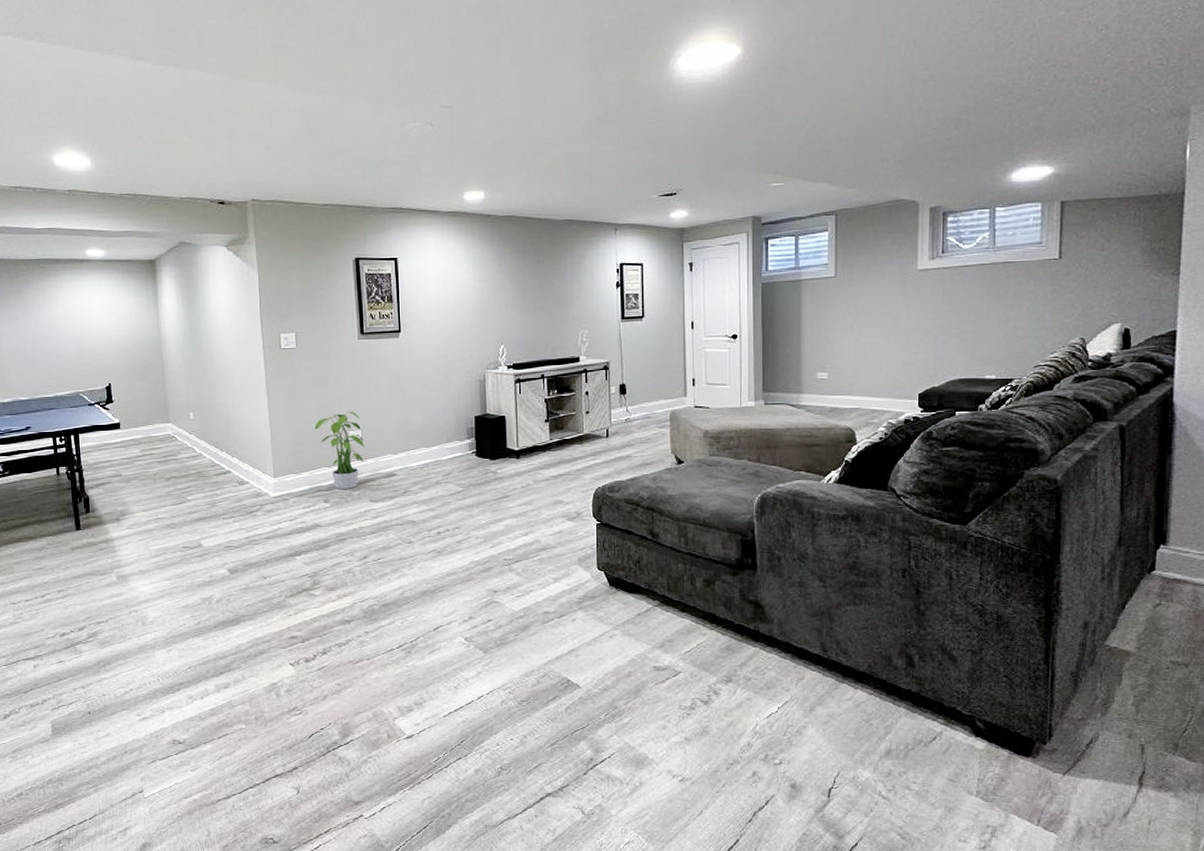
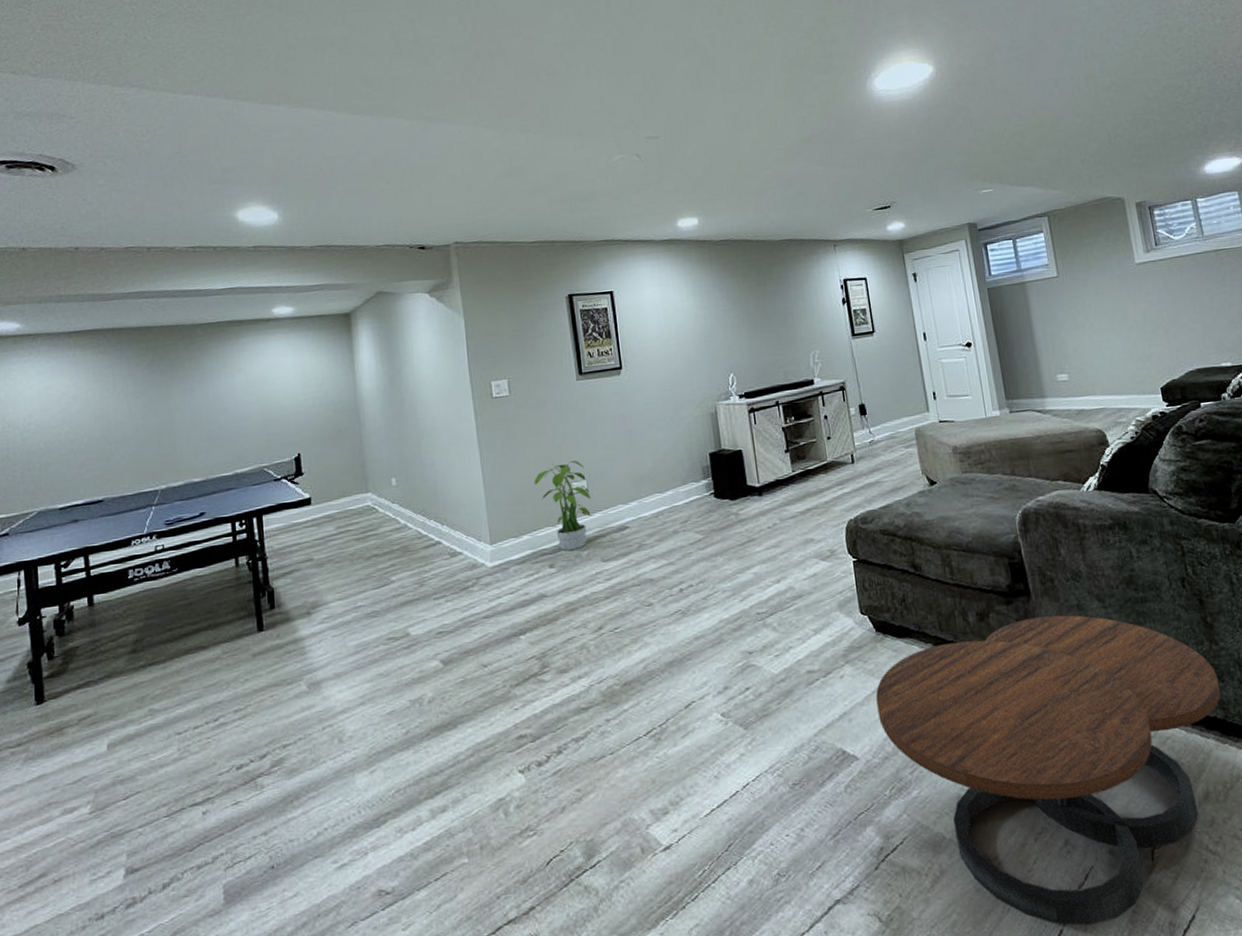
coffee table: none [602,589,920,839] -> present [875,615,1221,926]

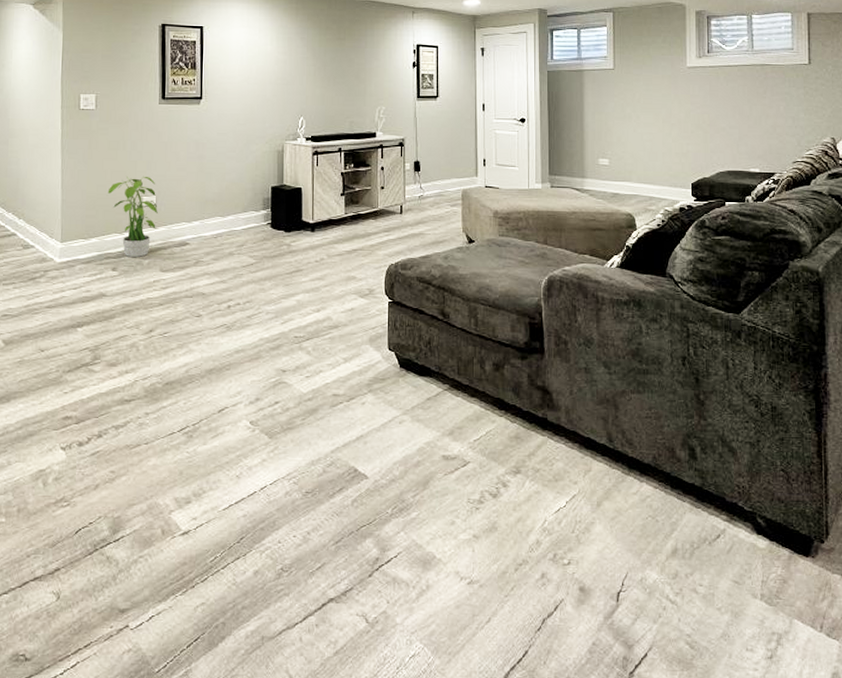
coffee table: present [875,615,1221,926] -> none [391,374,702,650]

